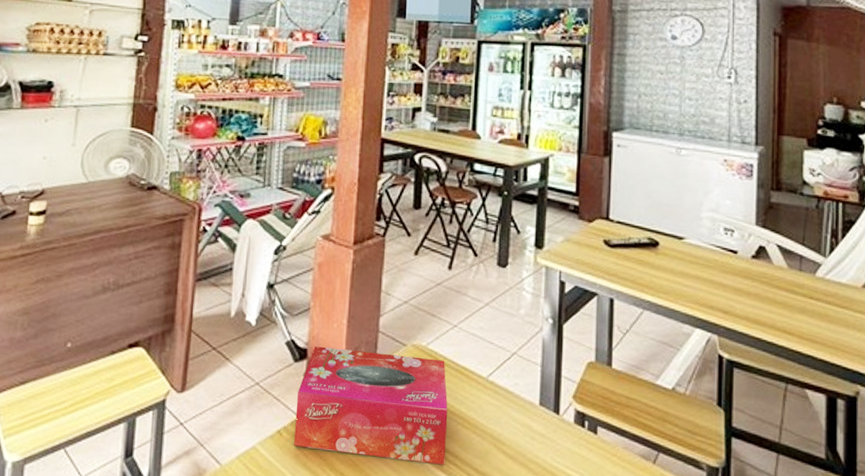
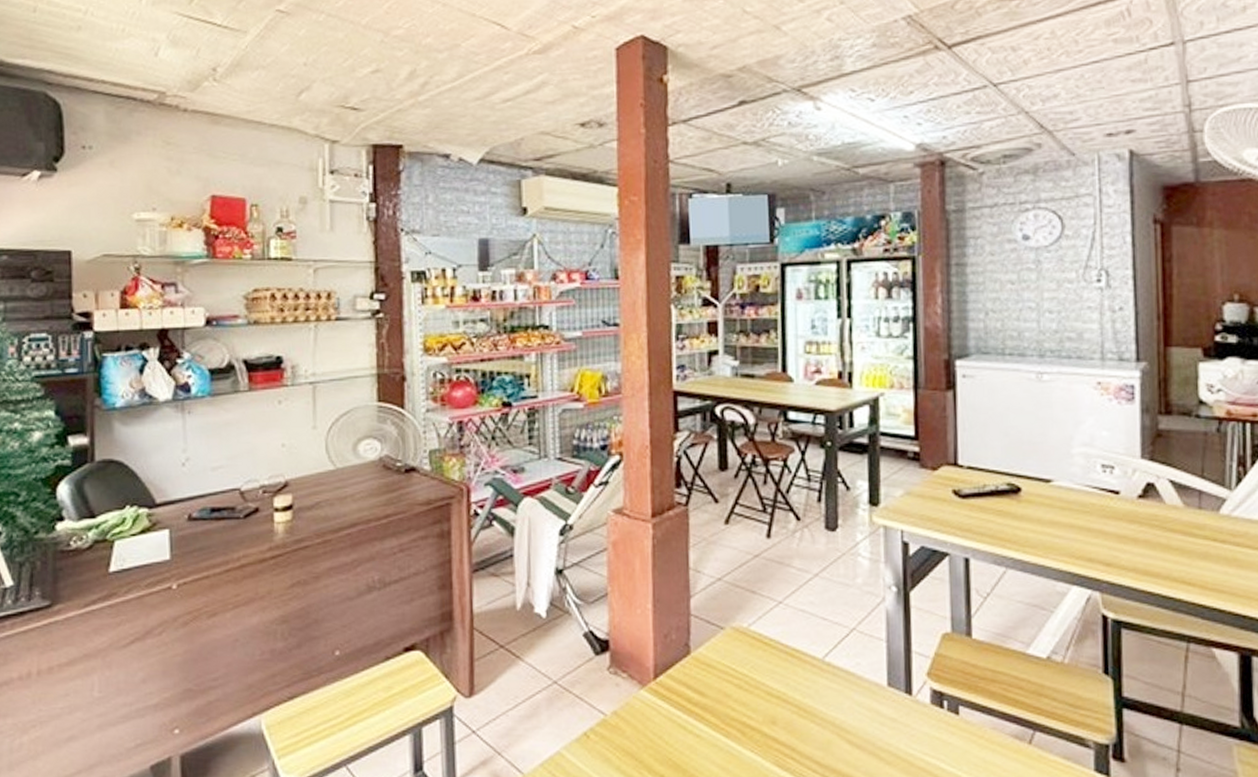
tissue box: present [294,346,448,465] -> none [602,636,781,760]

